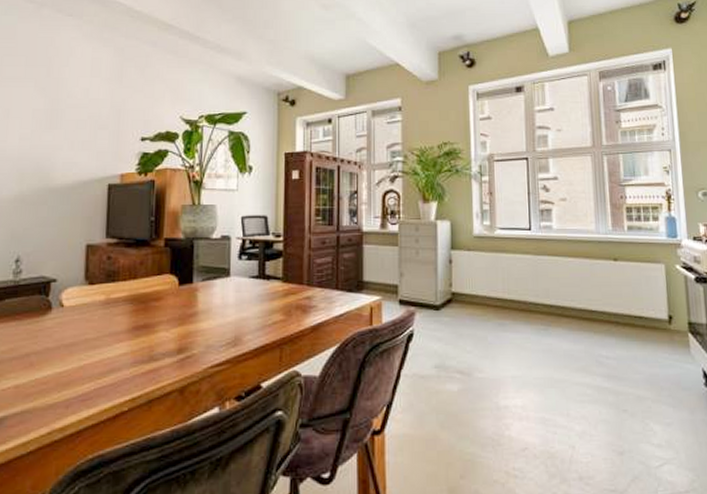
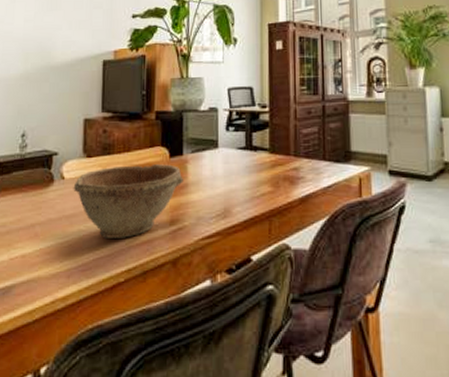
bowl: none [73,292,193,367] -> present [73,164,183,238]

